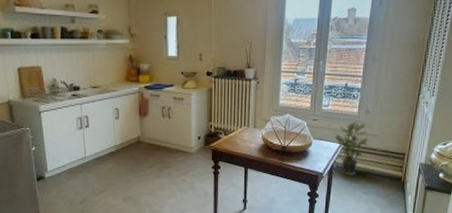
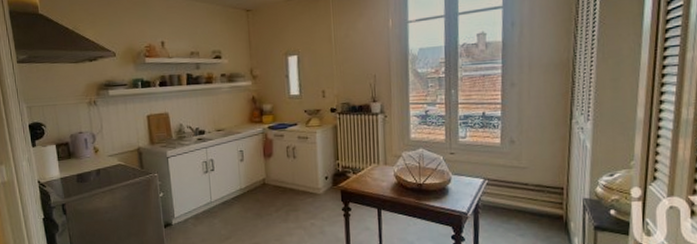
potted plant: present [334,120,368,176] -> none [476,152,517,216]

